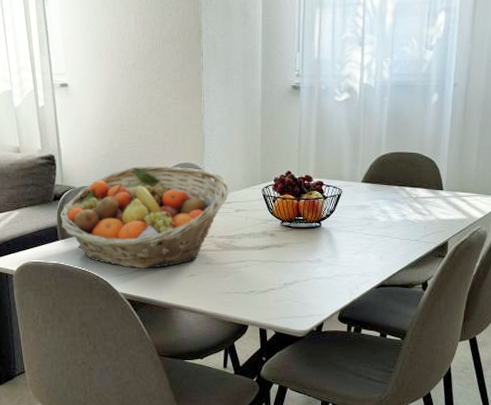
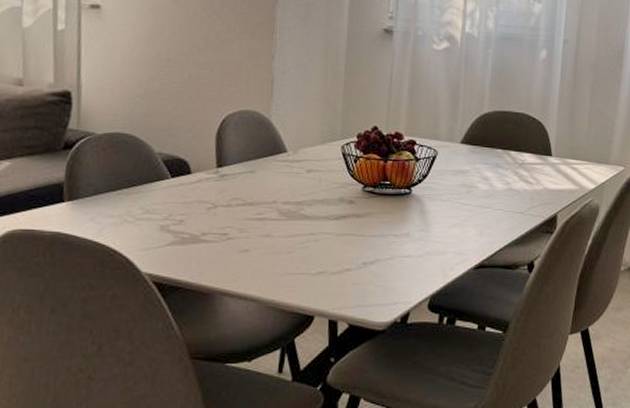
fruit basket: present [59,165,229,268] -> none [69,111,301,241]

